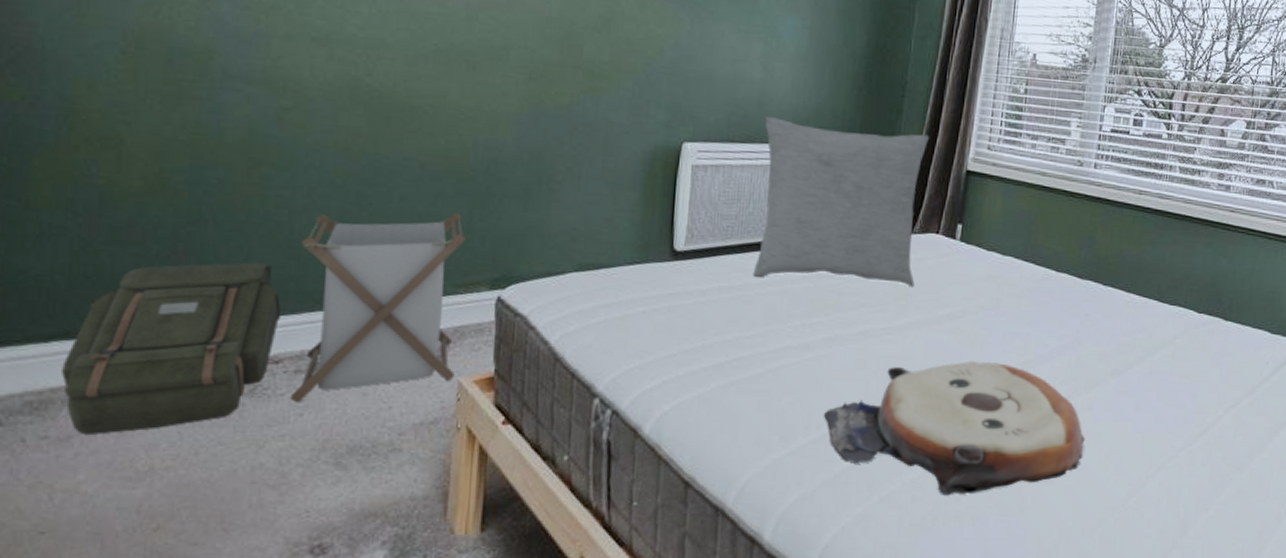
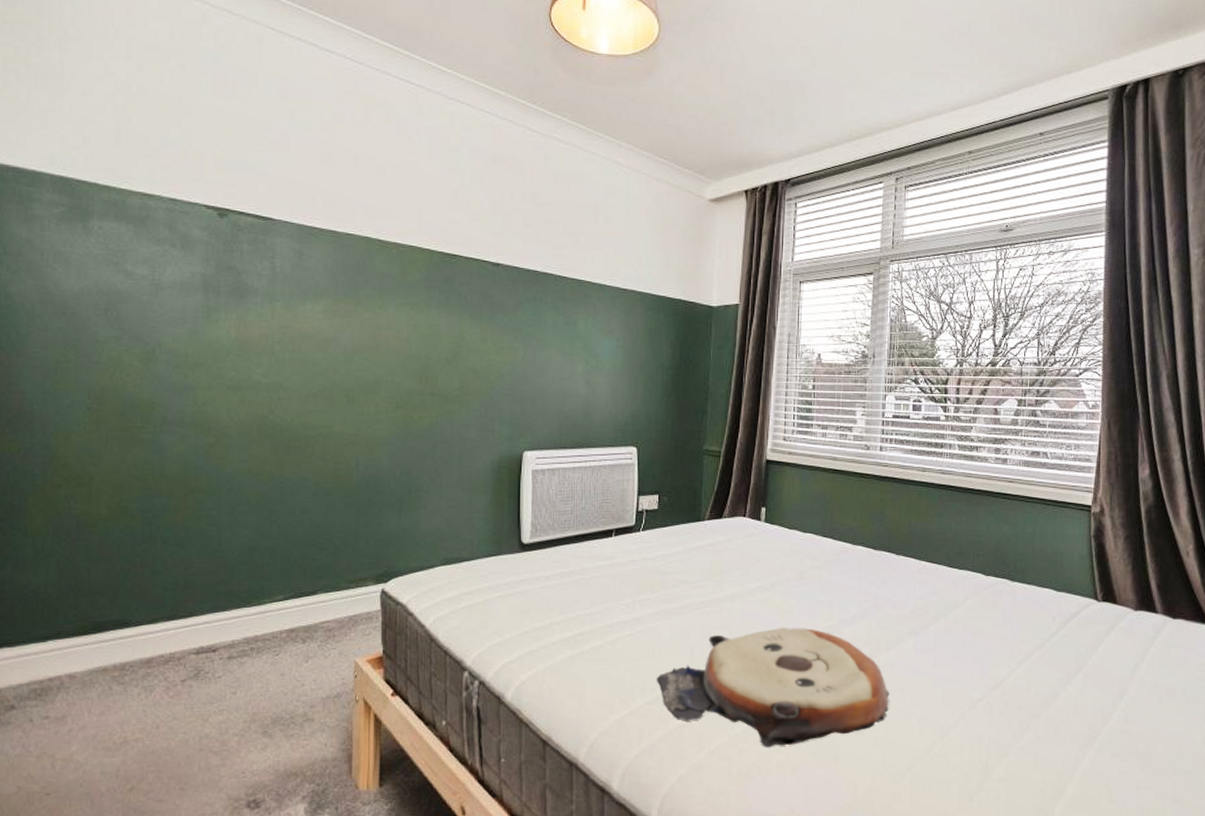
backpack: present [62,262,282,436] -> none [56,570,216,715]
laundry basket: present [290,213,466,402] -> none [225,521,354,683]
pillow: present [752,115,930,288] -> none [588,424,732,565]

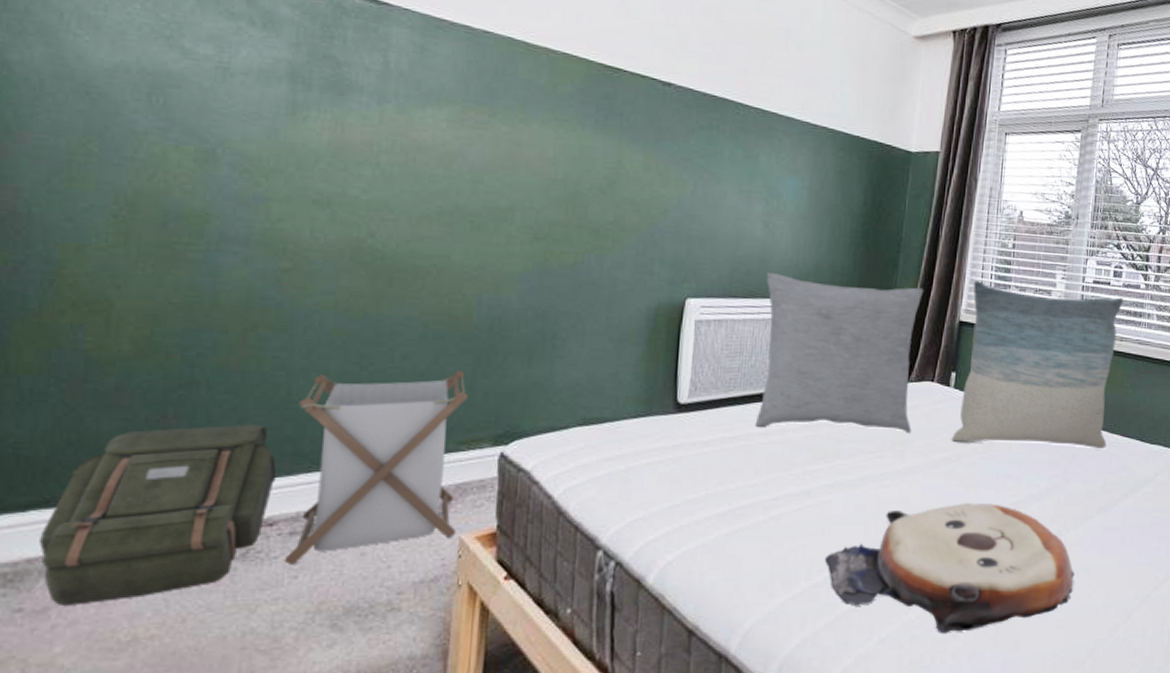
backpack: none [56,570,216,715] -> present [39,424,277,607]
laundry basket: none [225,521,354,683] -> present [284,371,469,564]
pillow: none [588,424,732,565] -> present [755,272,924,434]
pillow: none [765,422,924,576] -> present [952,281,1124,450]

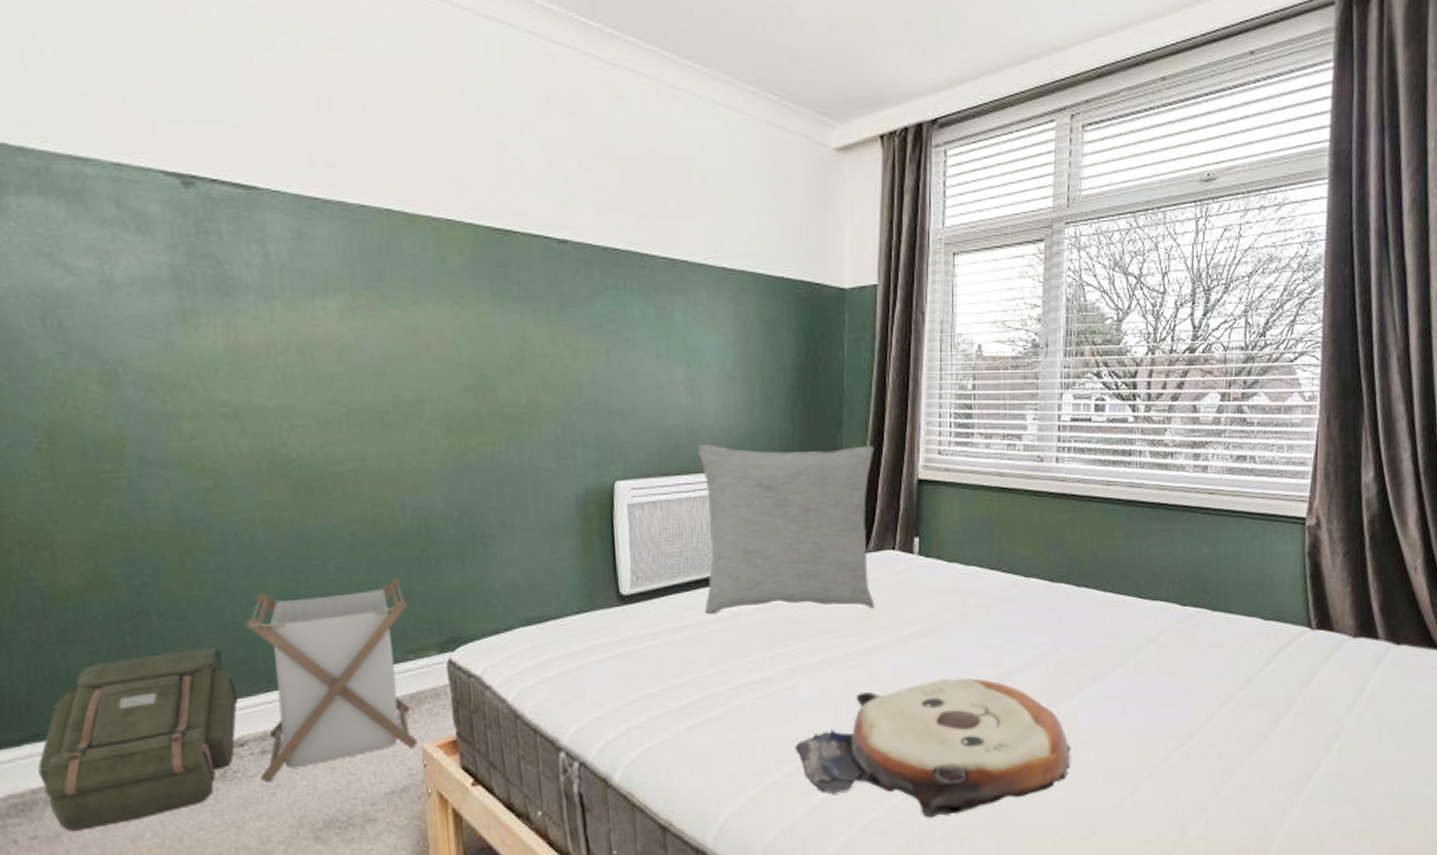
pillow: present [952,281,1124,450] -> none [921,431,1109,616]

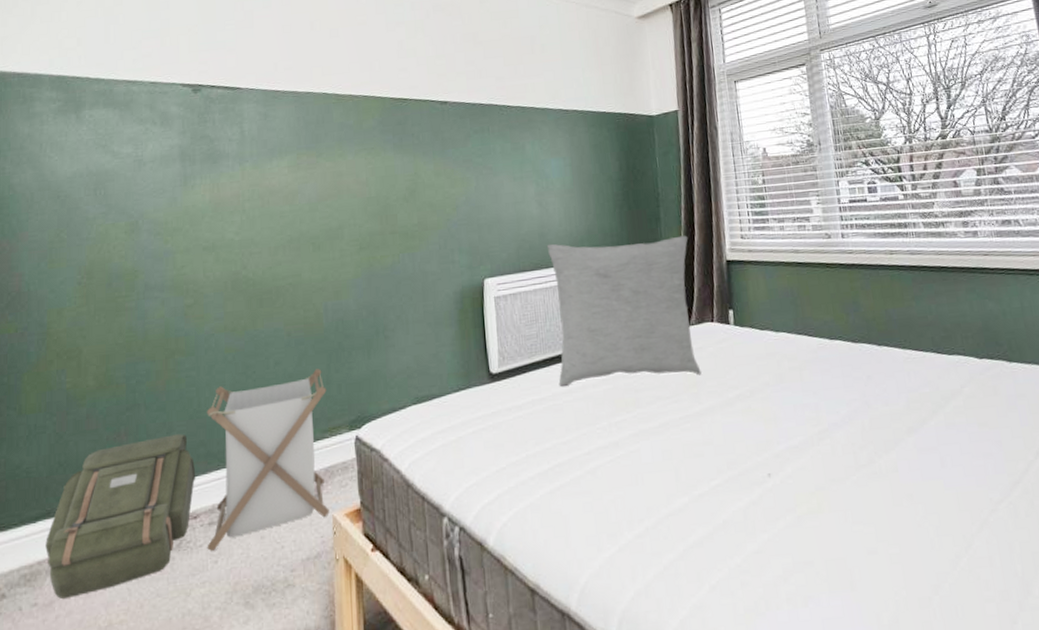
plush toy: present [796,677,1071,818] -> none [644,435,901,577]

